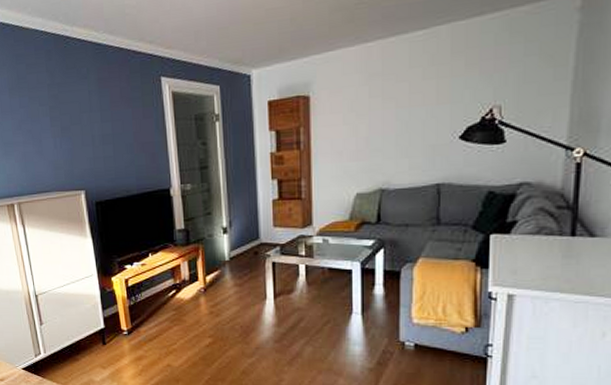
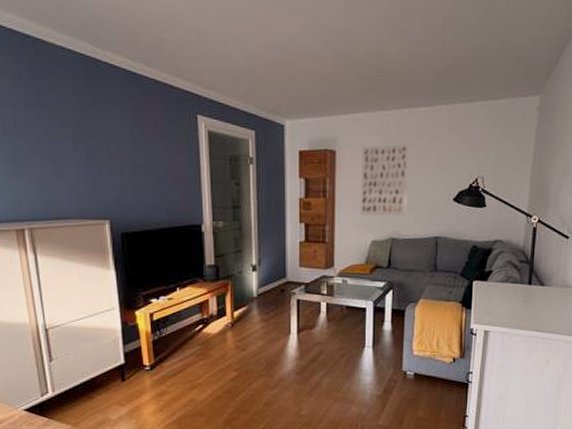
wall art: none [341,78,398,166] -> present [361,144,409,216]

